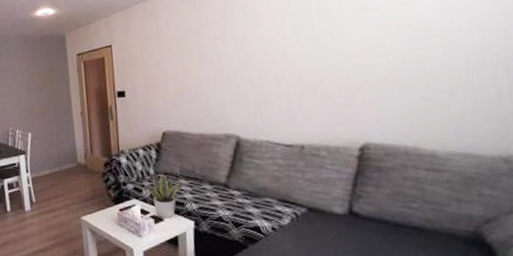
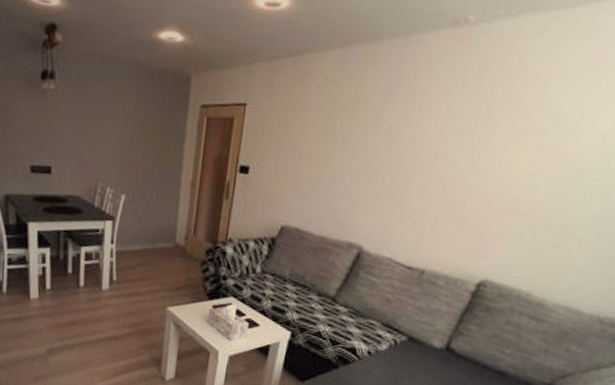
potted plant: present [147,173,182,219] -> none [249,274,289,325]

